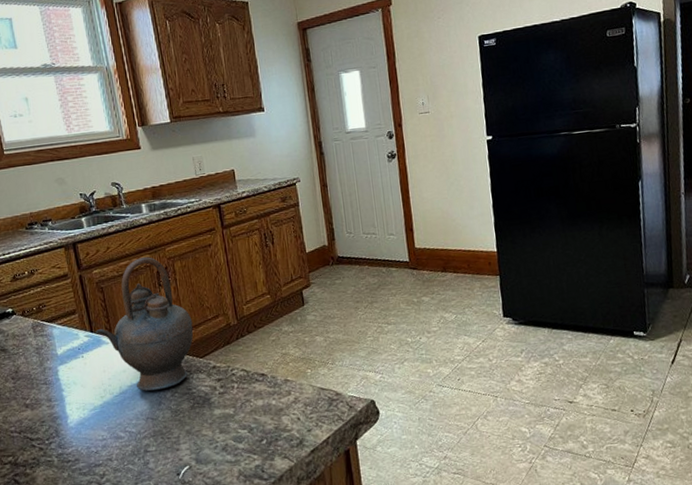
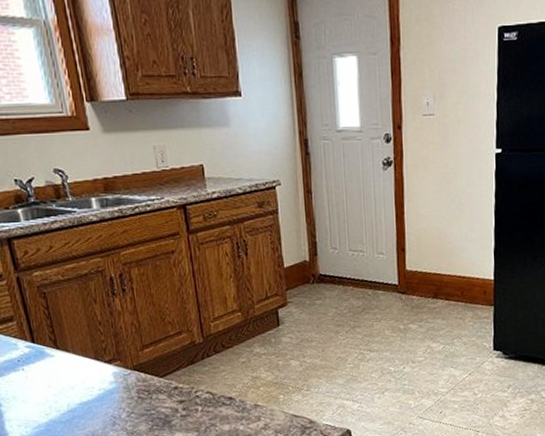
teapot: present [95,257,194,391] -> none [37,261,153,411]

